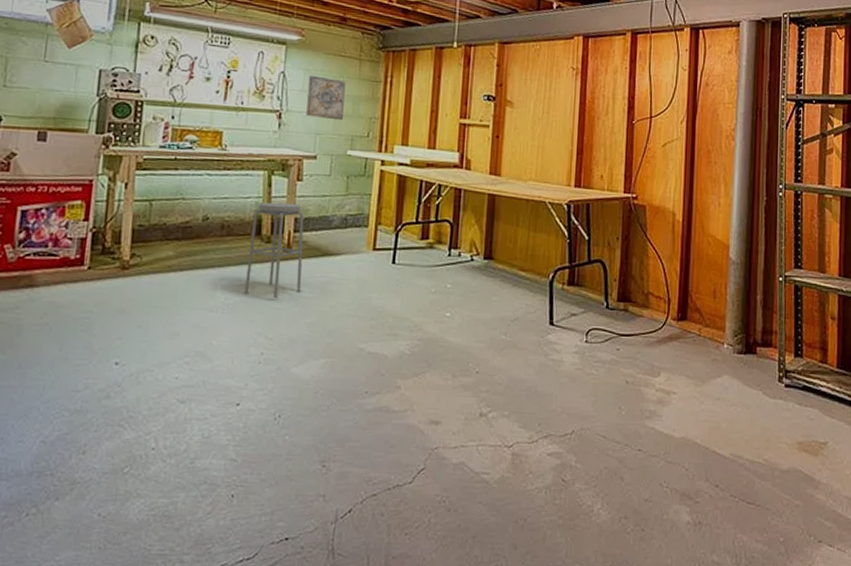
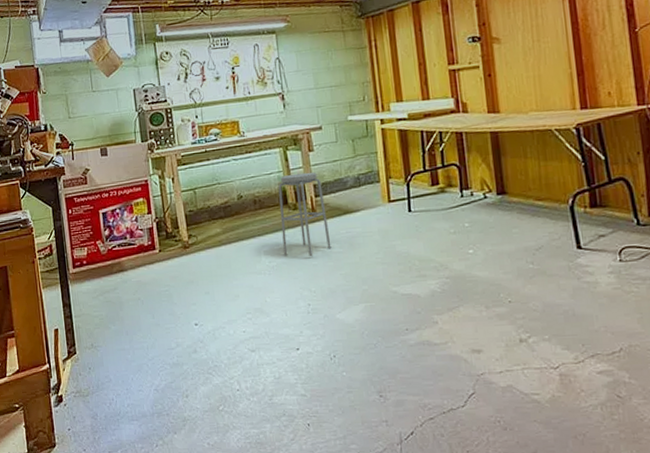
wall art: present [306,75,346,121] -> none [300,54,339,93]

